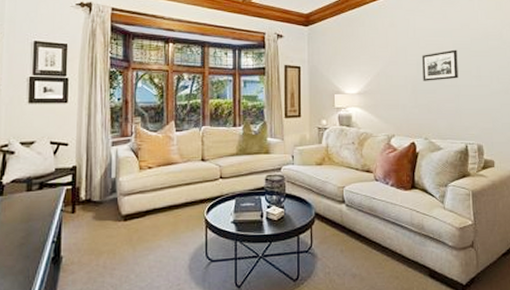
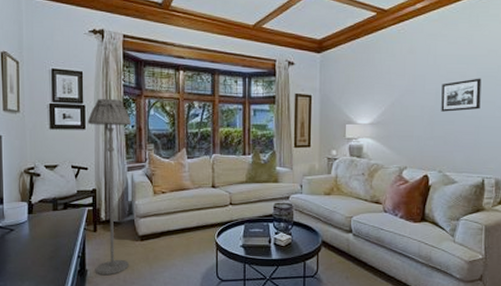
floor lamp: none [69,70,118,262] -> present [87,98,131,276]

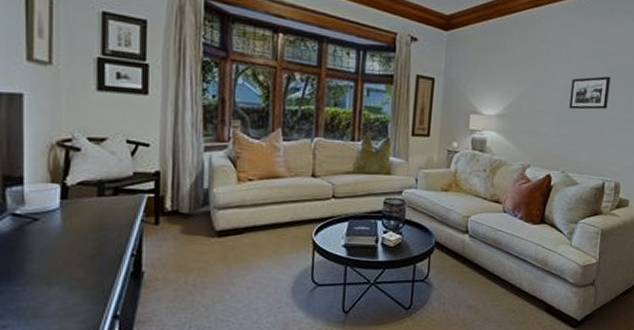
floor lamp: present [87,98,131,276] -> none [151,57,212,279]

